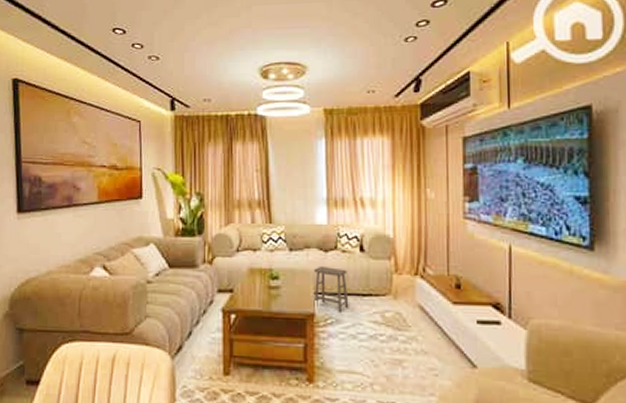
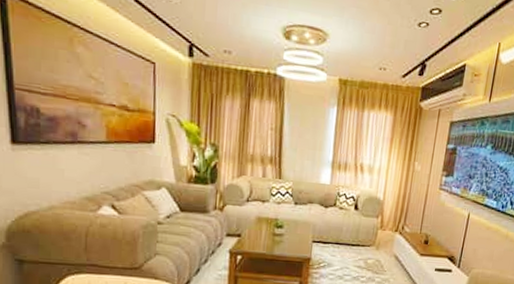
footstool: present [313,265,349,314] -> none [310,219,342,259]

